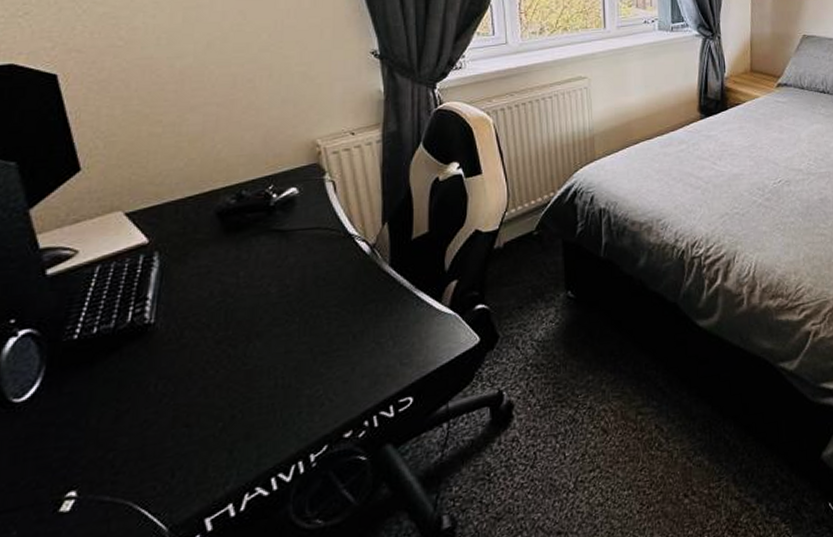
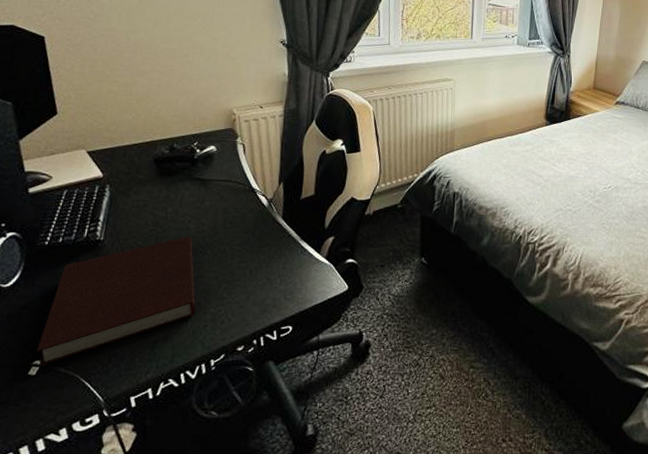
notebook: none [70,303,285,499] -> present [37,236,196,367]

